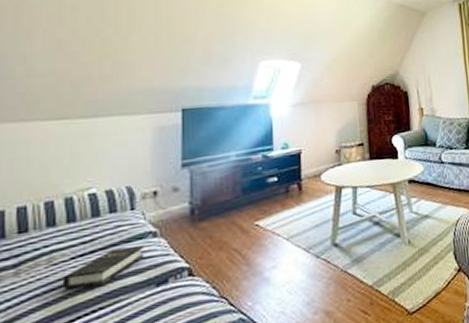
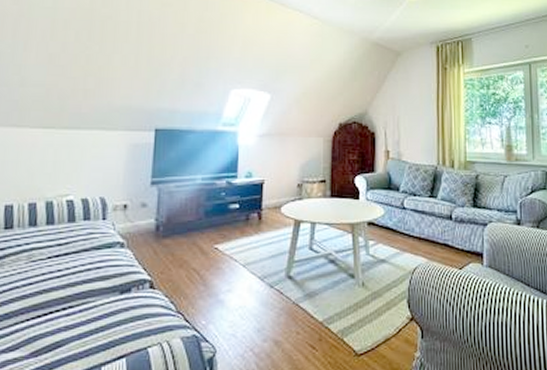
hardback book: present [62,244,144,290] -> none [38,253,112,286]

